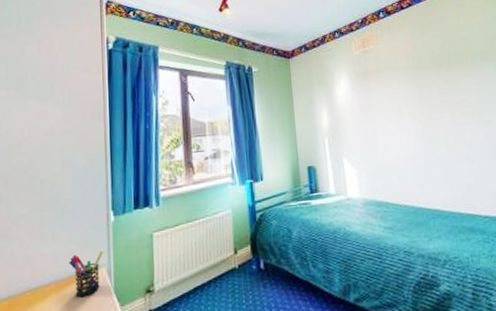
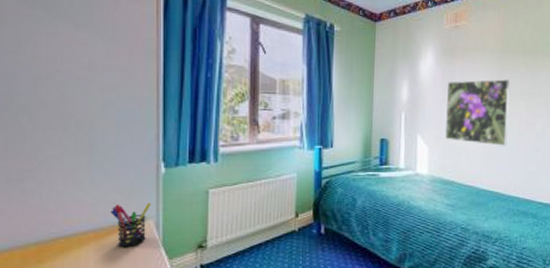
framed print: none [365,93,437,161] -> present [444,79,510,146]

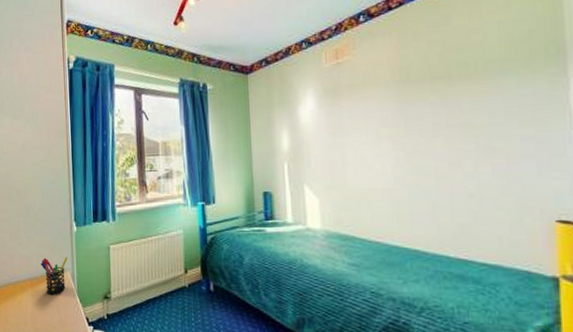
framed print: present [444,79,510,146] -> none [333,113,422,193]

